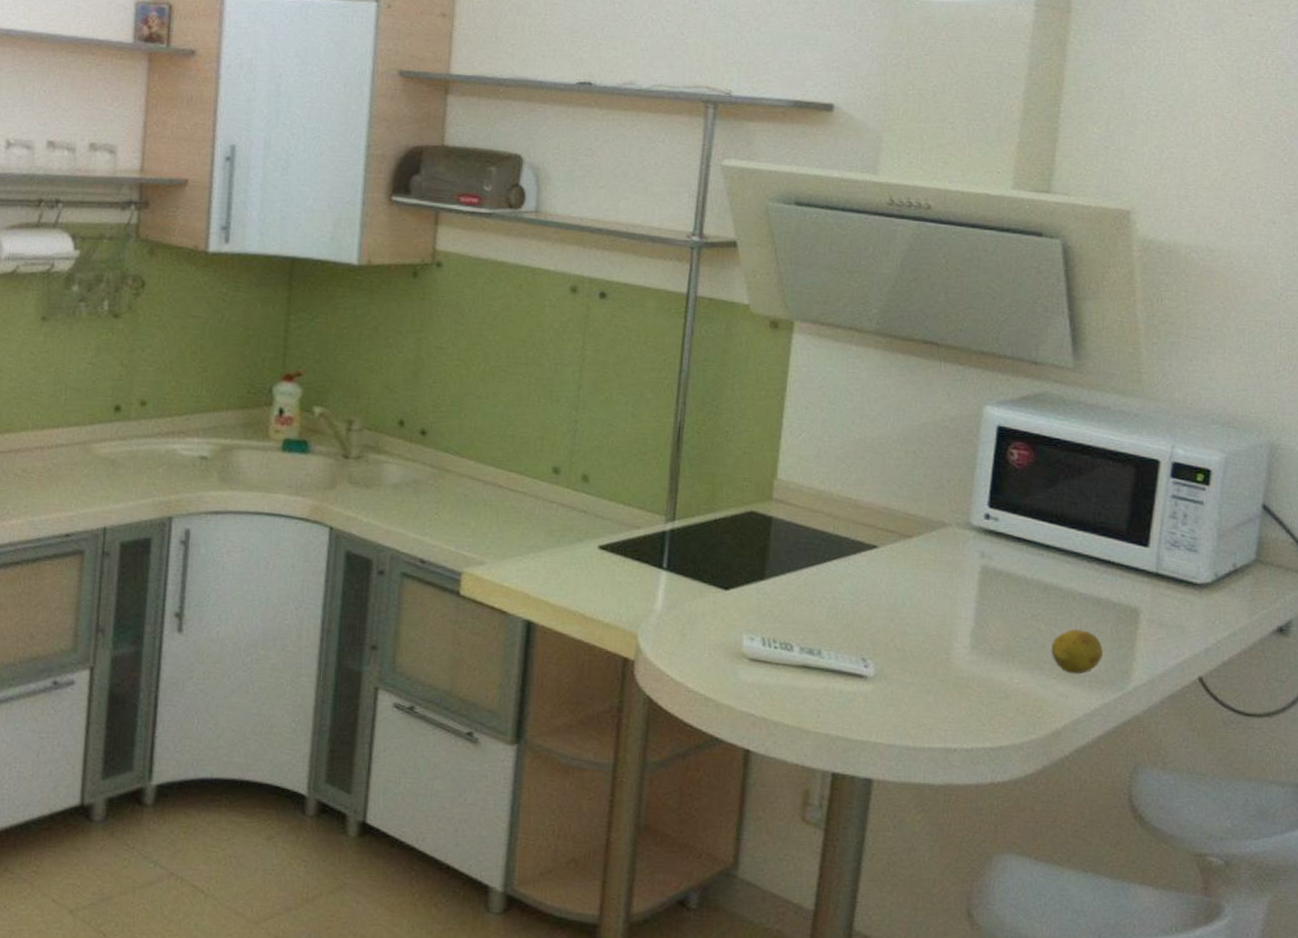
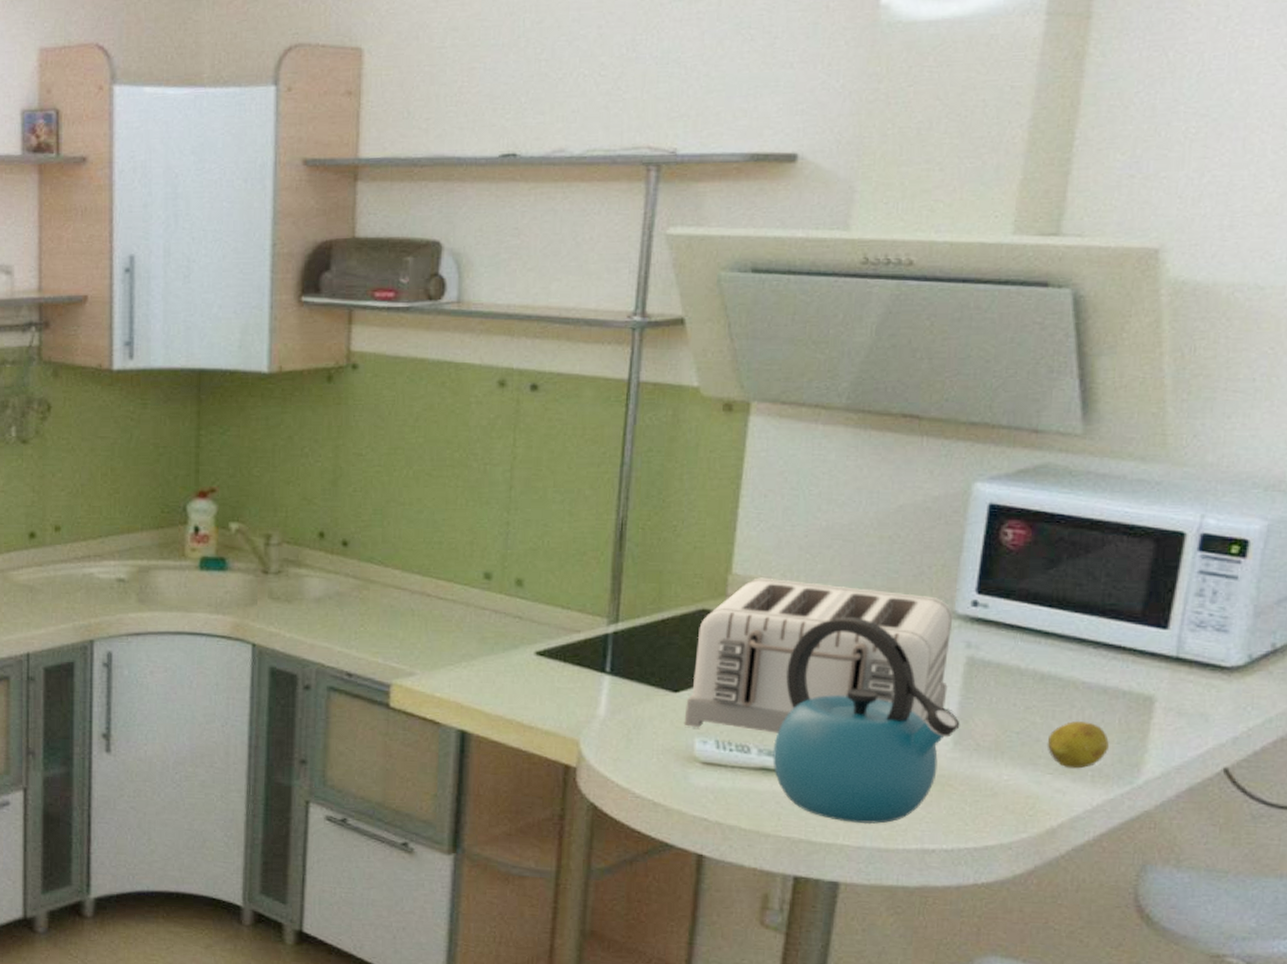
toaster: none [733,484,969,633] -> present [684,577,953,733]
kettle: none [813,524,977,723] -> present [773,617,960,825]

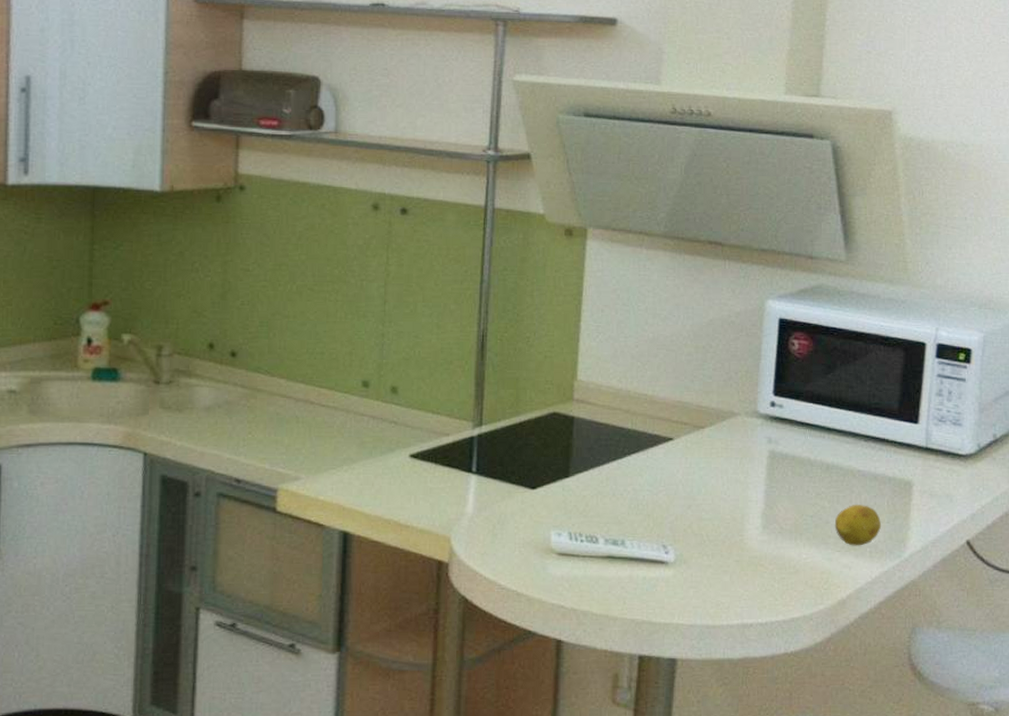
toaster: present [684,577,953,733] -> none [541,383,757,524]
kettle: present [773,617,960,825] -> none [617,418,767,604]

